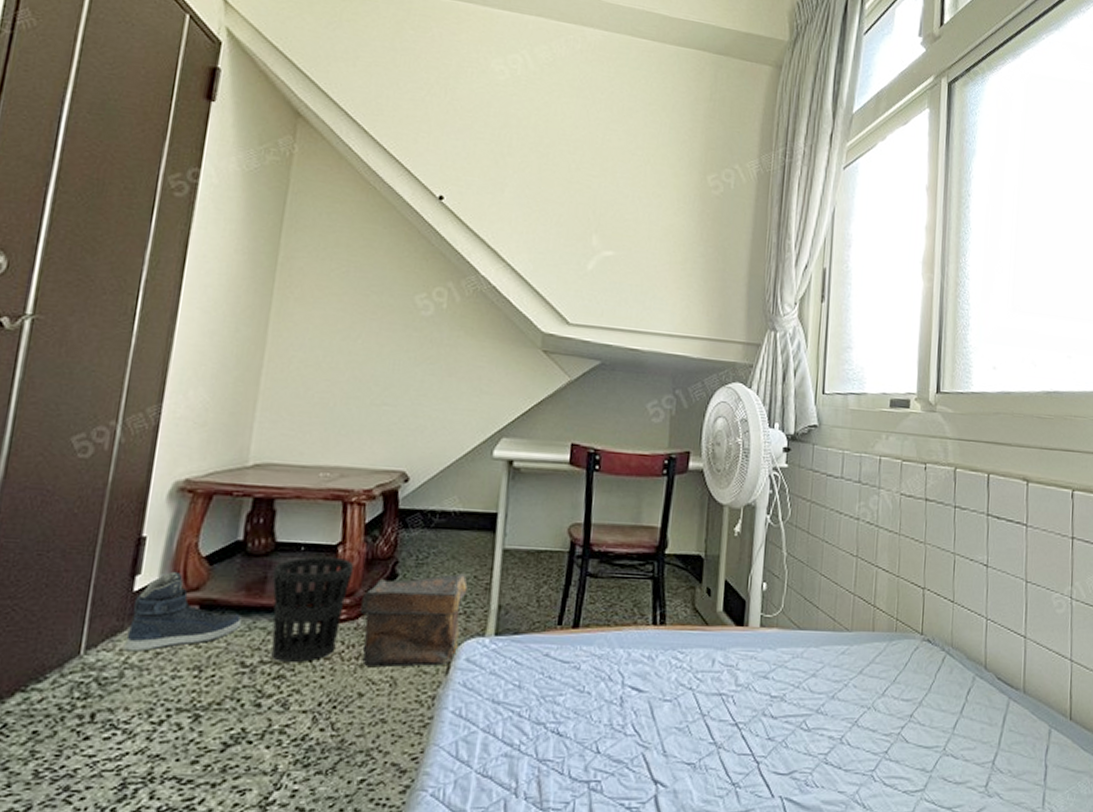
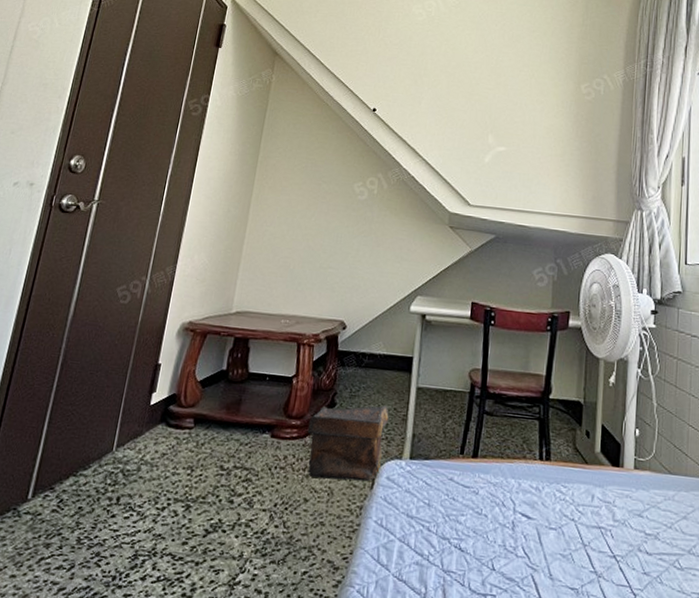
sneaker: present [124,571,242,652] -> none [142,391,223,452]
wastebasket: present [271,556,355,662] -> none [242,385,304,470]

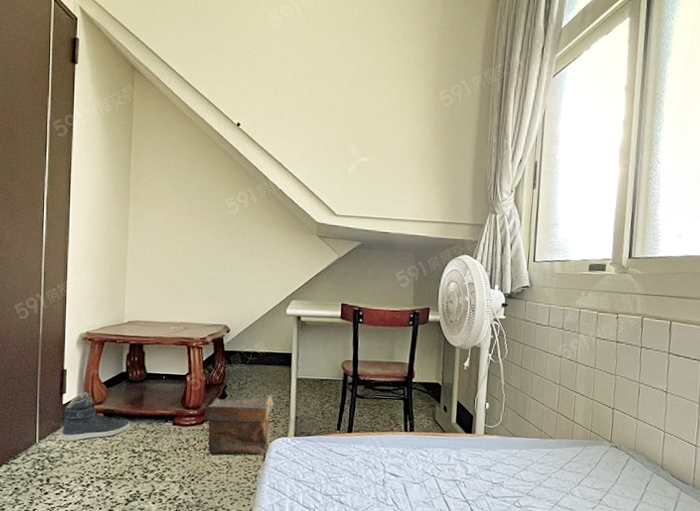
sneaker: none [142,391,223,452] -> present [62,391,131,442]

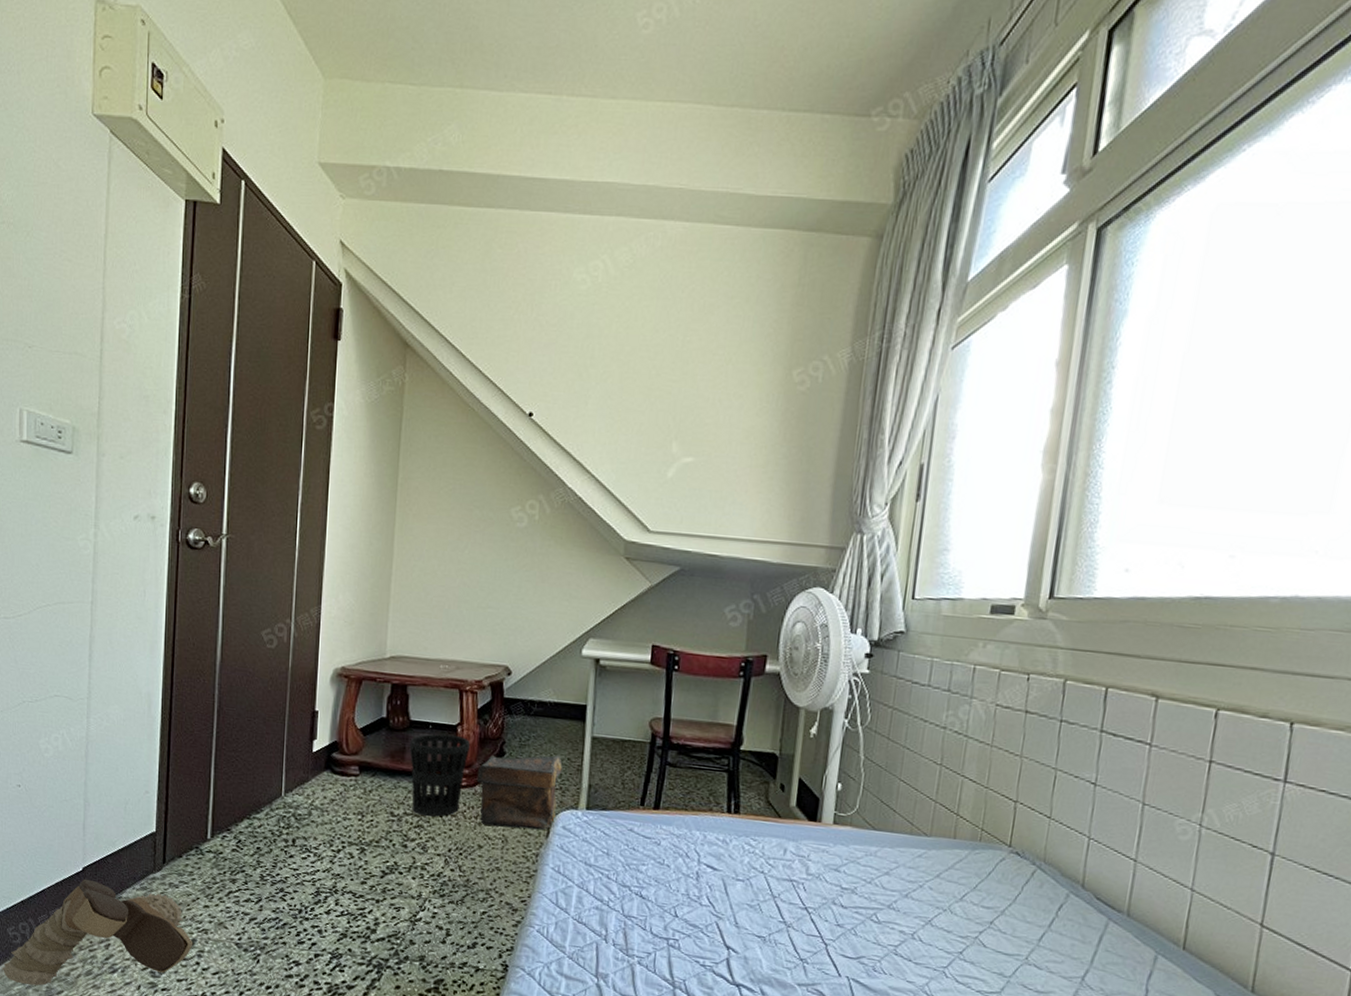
sneaker: present [62,391,131,442] -> none [310,738,390,798]
wastebasket: none [146,382,198,451] -> present [409,733,471,817]

